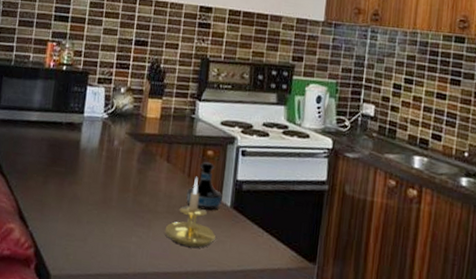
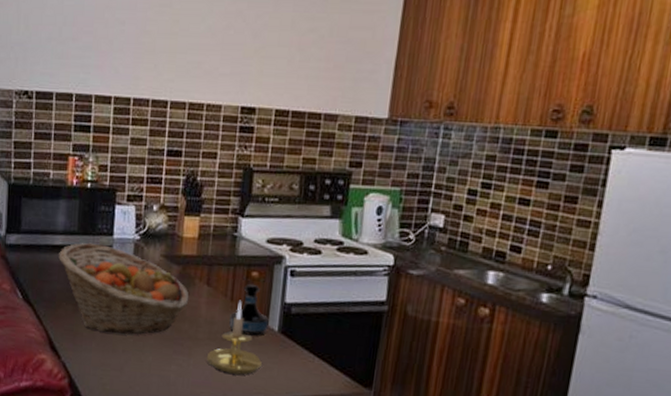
fruit basket: none [33,119,151,207] -> present [59,242,189,335]

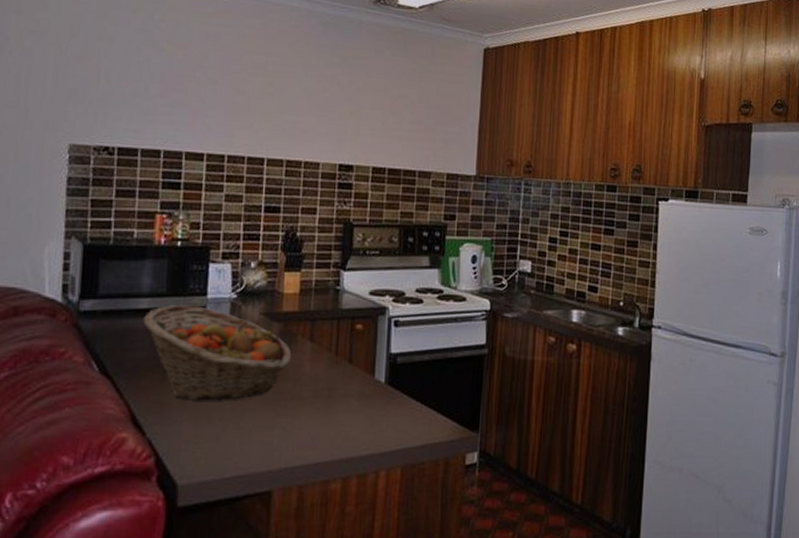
candle holder: present [206,300,263,375] -> none [312,354,371,432]
tequila bottle: present [229,283,269,336] -> none [335,336,375,389]

